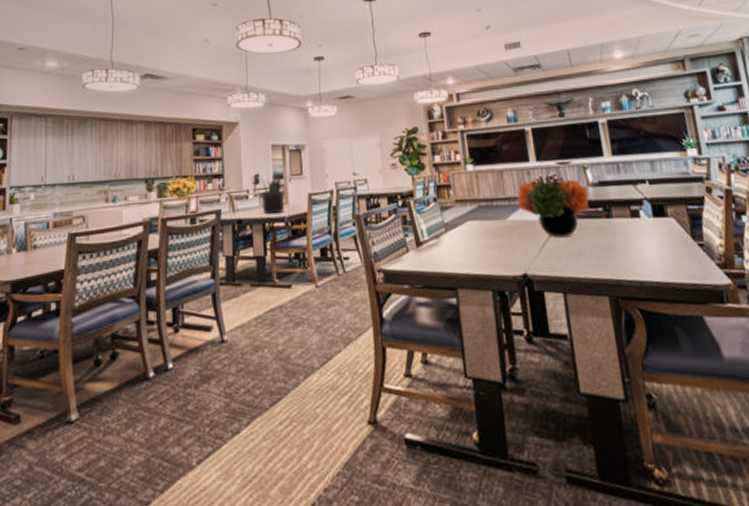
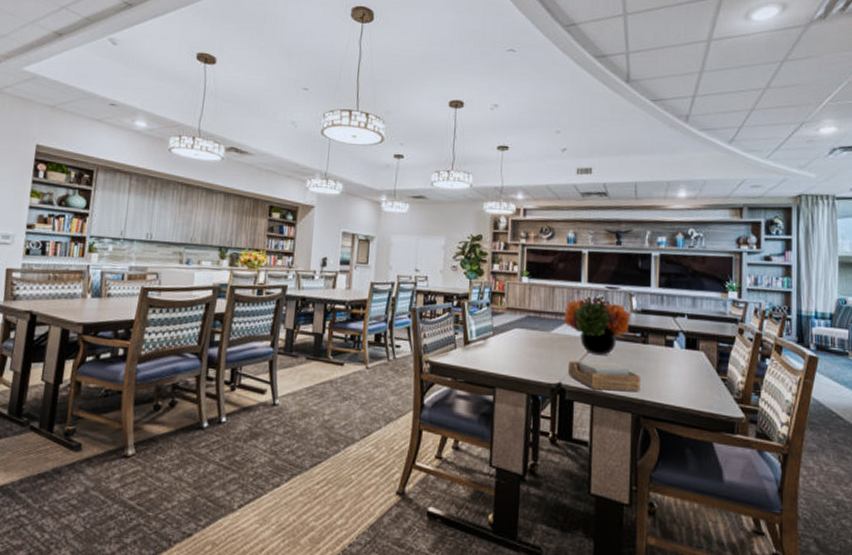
planter: present [260,176,285,214] -> none [326,261,349,296]
napkin holder: none [530,243,613,276] -> present [567,360,641,392]

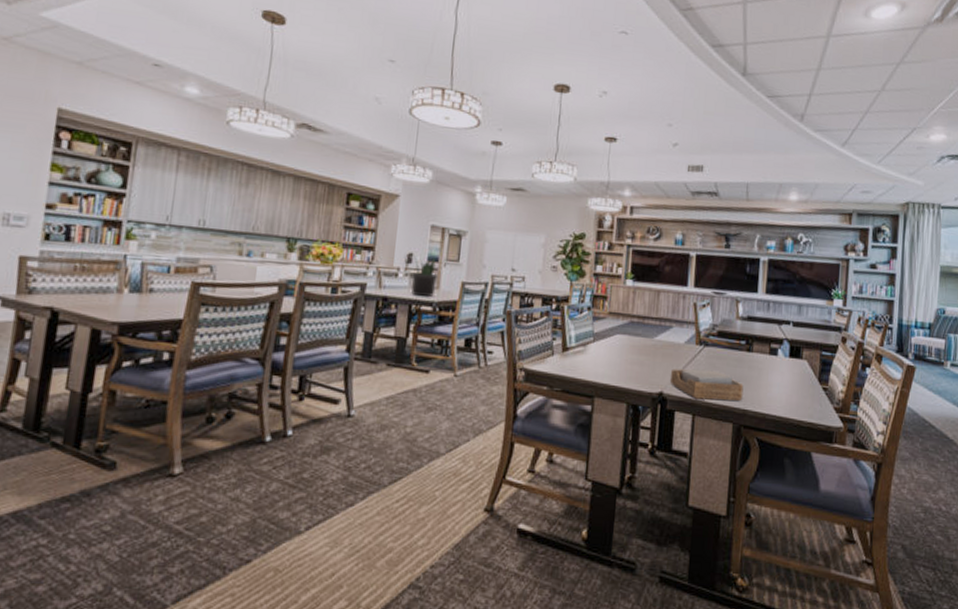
planter: none [326,261,349,296] -> present [411,257,437,296]
flower arrangement: present [564,296,631,356] -> none [668,302,737,364]

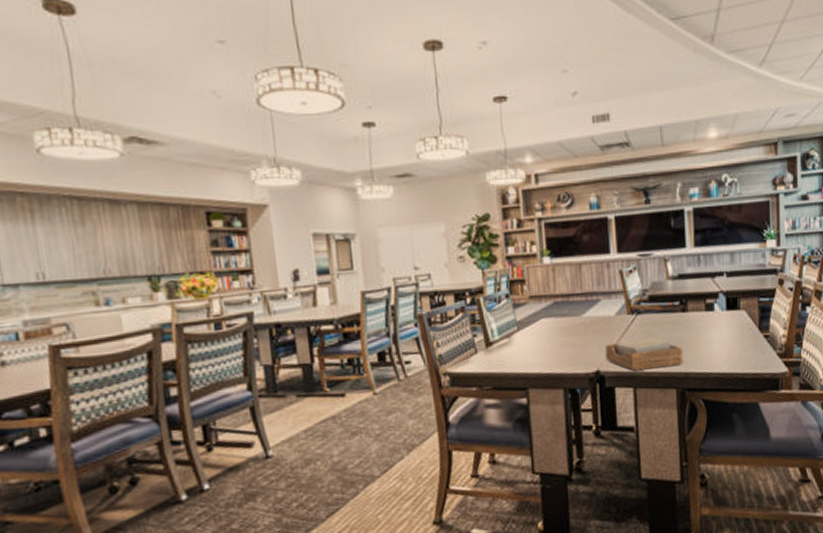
planter: present [411,257,437,296] -> none [300,271,334,315]

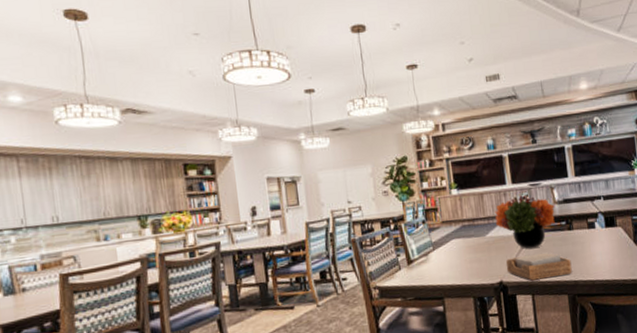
flower arrangement: none [595,267,667,334] -> present [495,195,555,250]

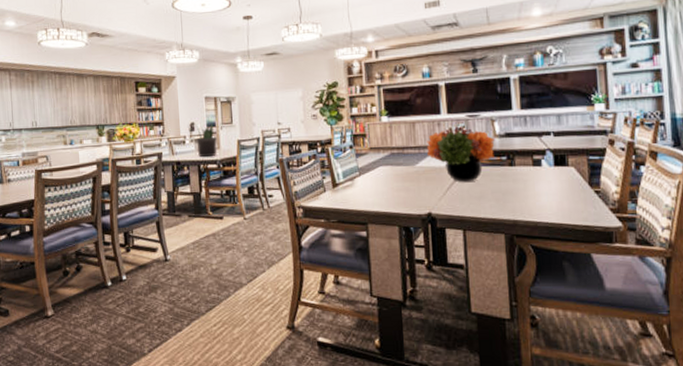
planter: none [257,207,284,243] -> present [195,124,217,157]
napkin holder: present [505,252,572,281] -> none [435,187,511,215]

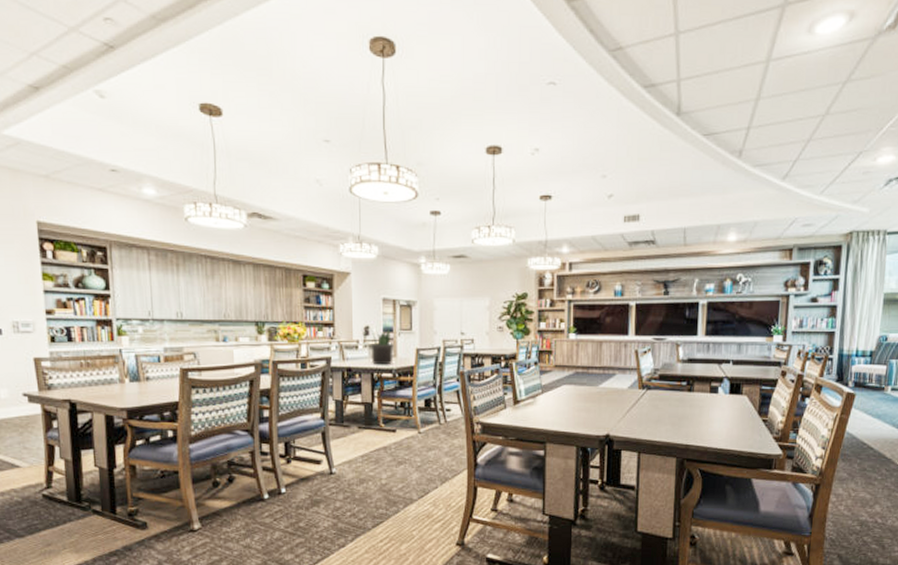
flower arrangement: present [427,126,495,183] -> none [612,349,677,406]

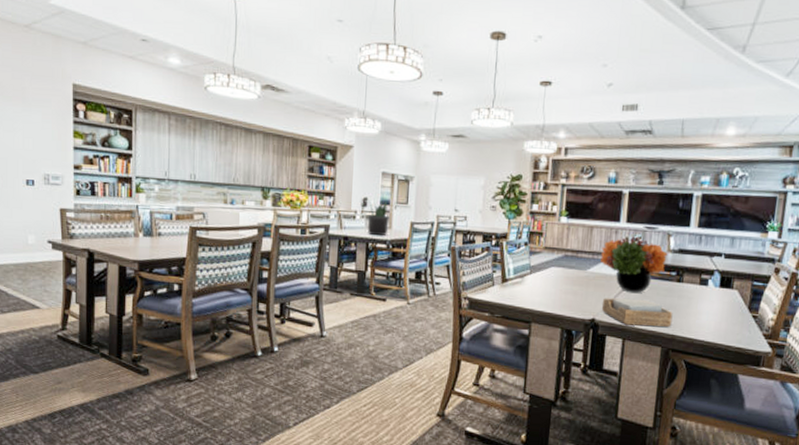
flower arrangement: none [612,349,677,406] -> present [600,236,668,294]
napkin holder: none [615,411,686,438] -> present [601,298,673,327]

